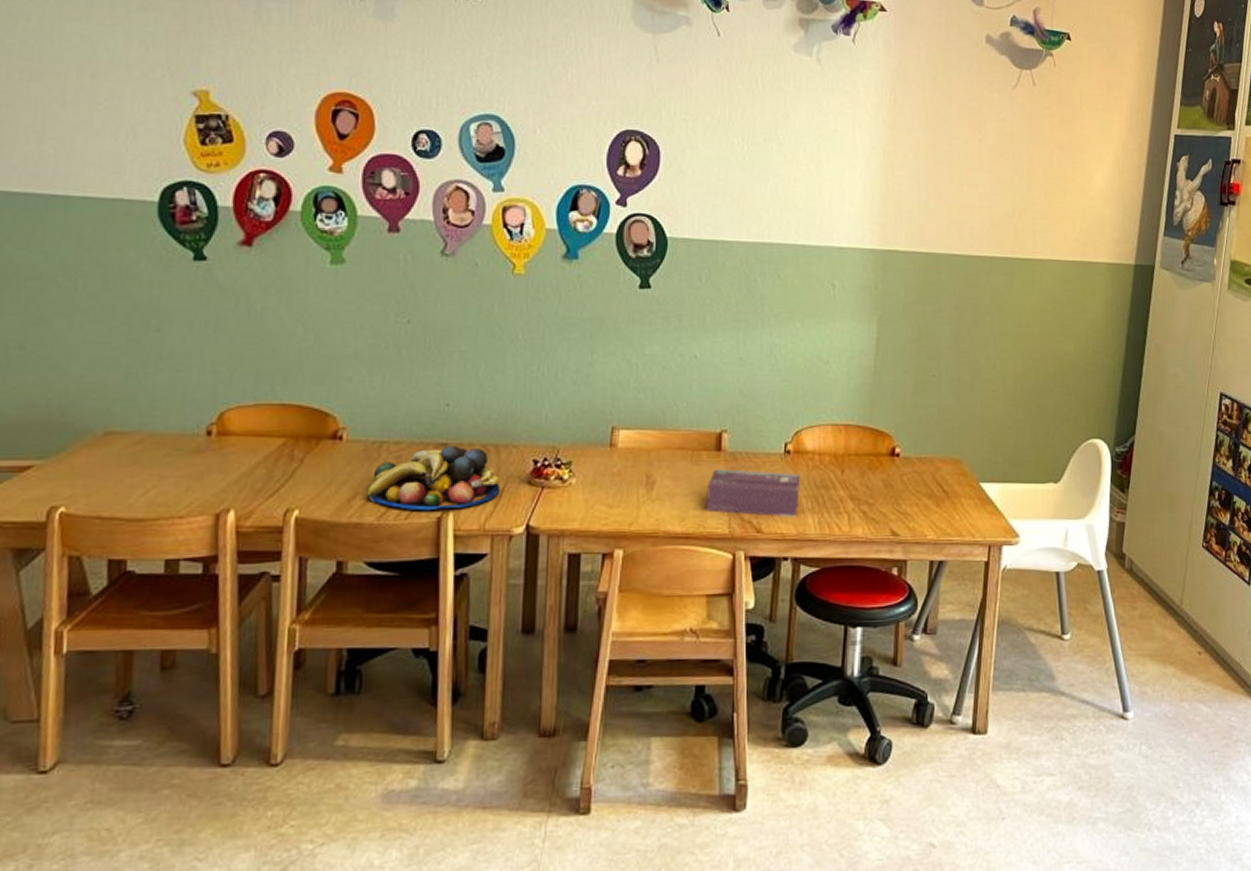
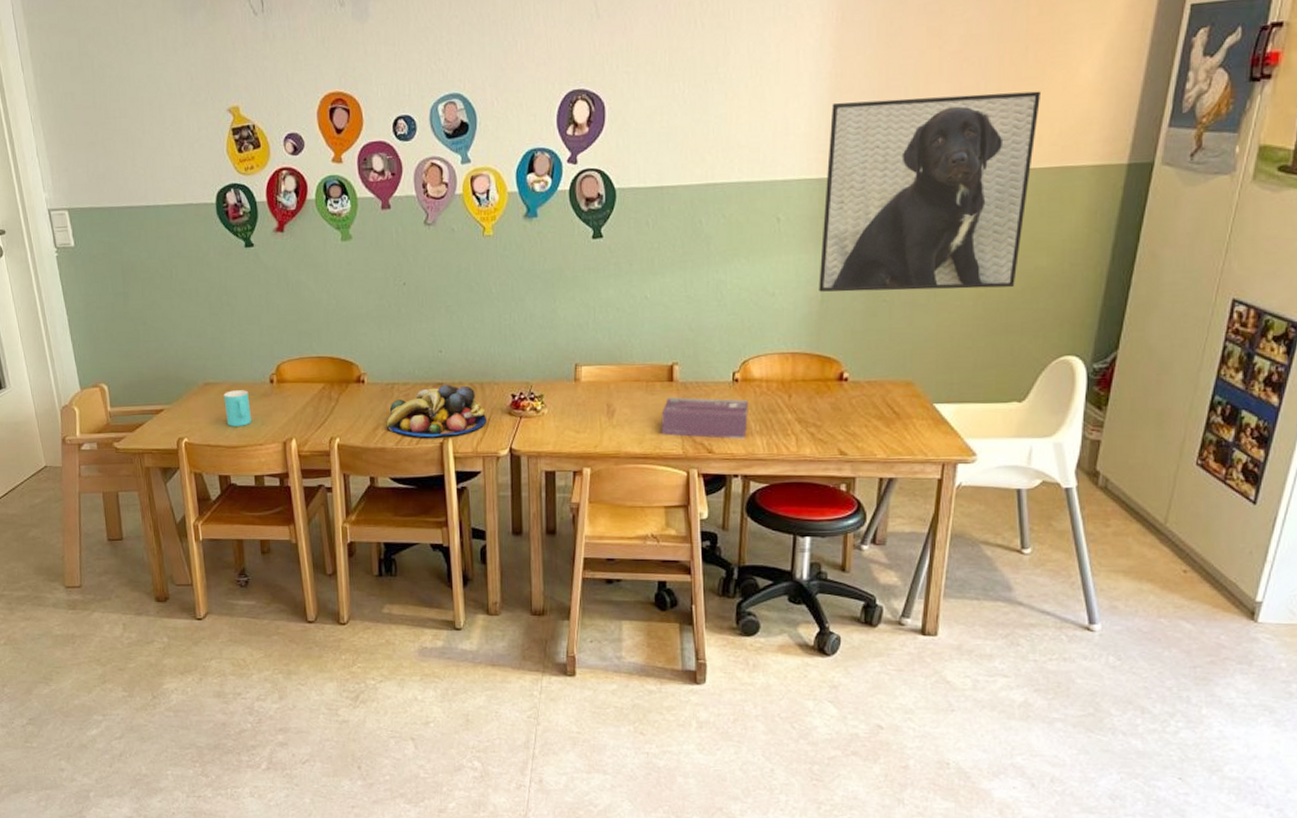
cup: none [132,443,172,492] -> present [223,390,251,427]
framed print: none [872,178,1064,369] -> present [819,91,1040,292]

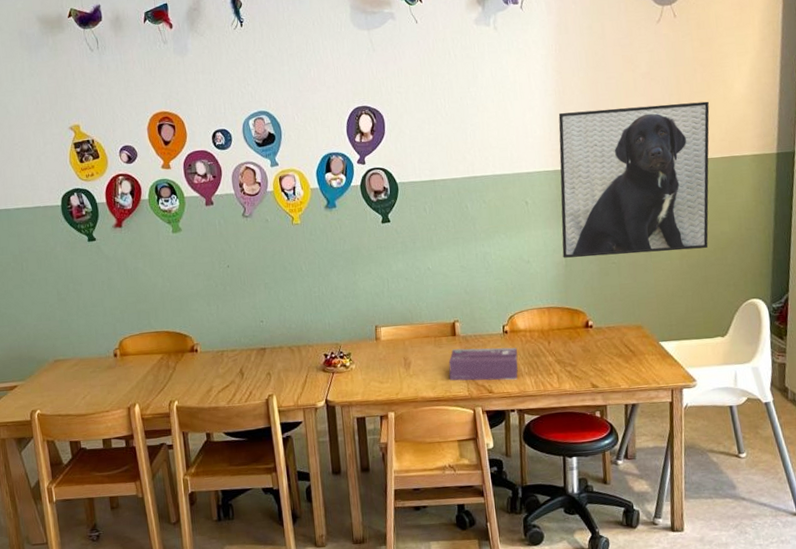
cup: present [223,390,251,427] -> none [72,364,98,397]
fruit bowl: present [386,385,487,438] -> none [218,349,305,396]

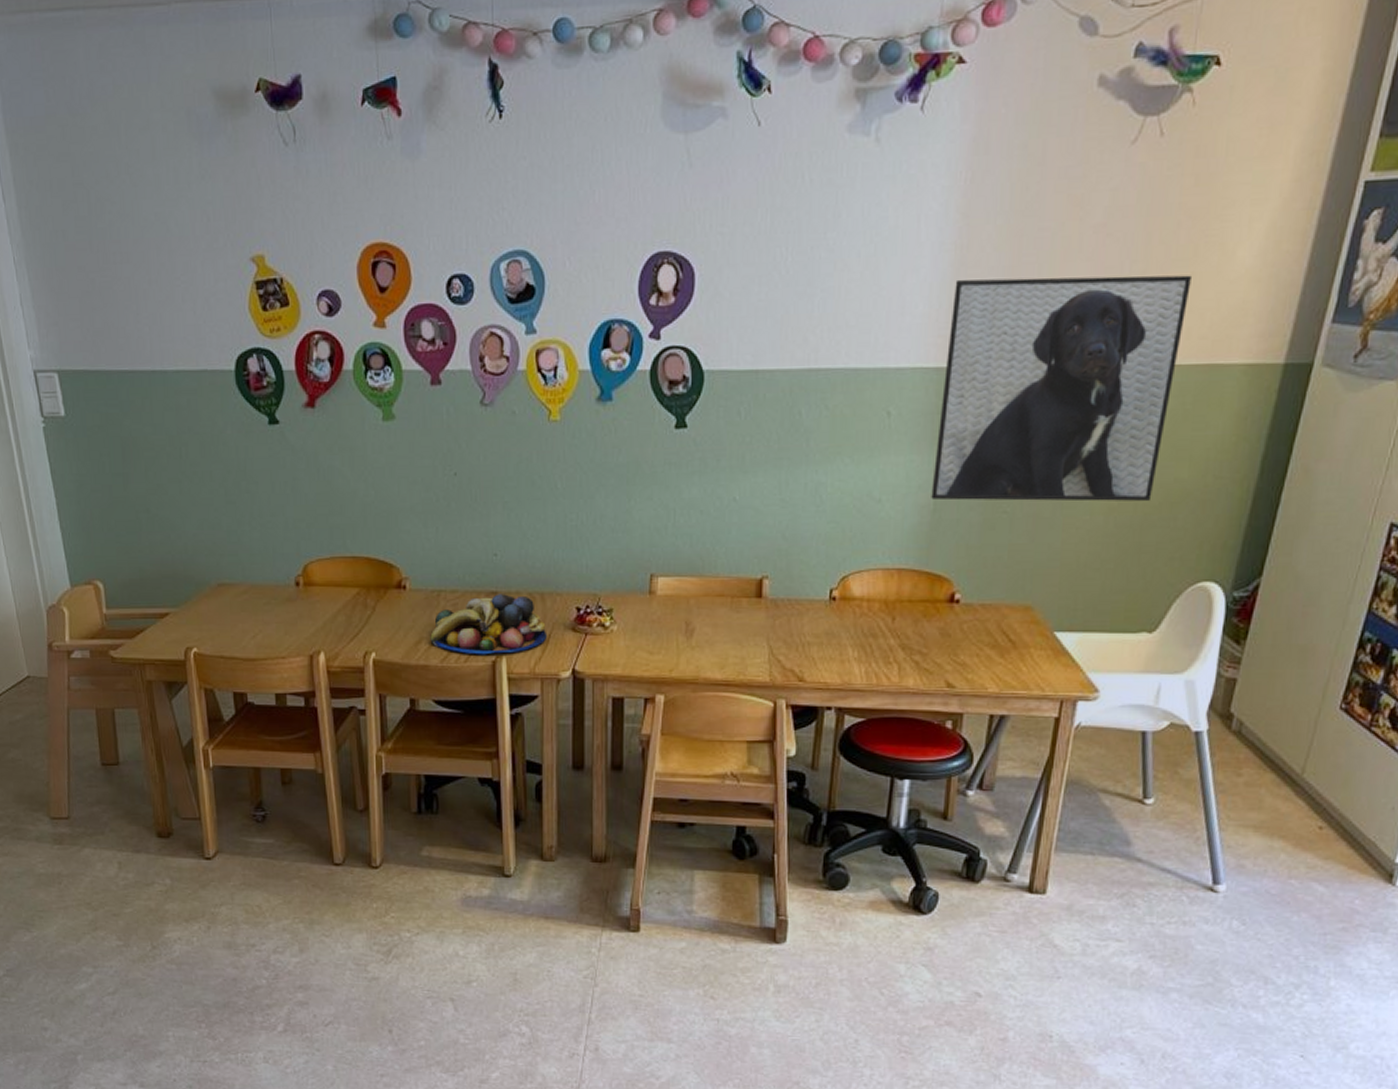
fruit bowl: none [218,349,305,396] -> present [430,594,548,655]
tissue box: present [448,347,518,381] -> none [746,616,846,667]

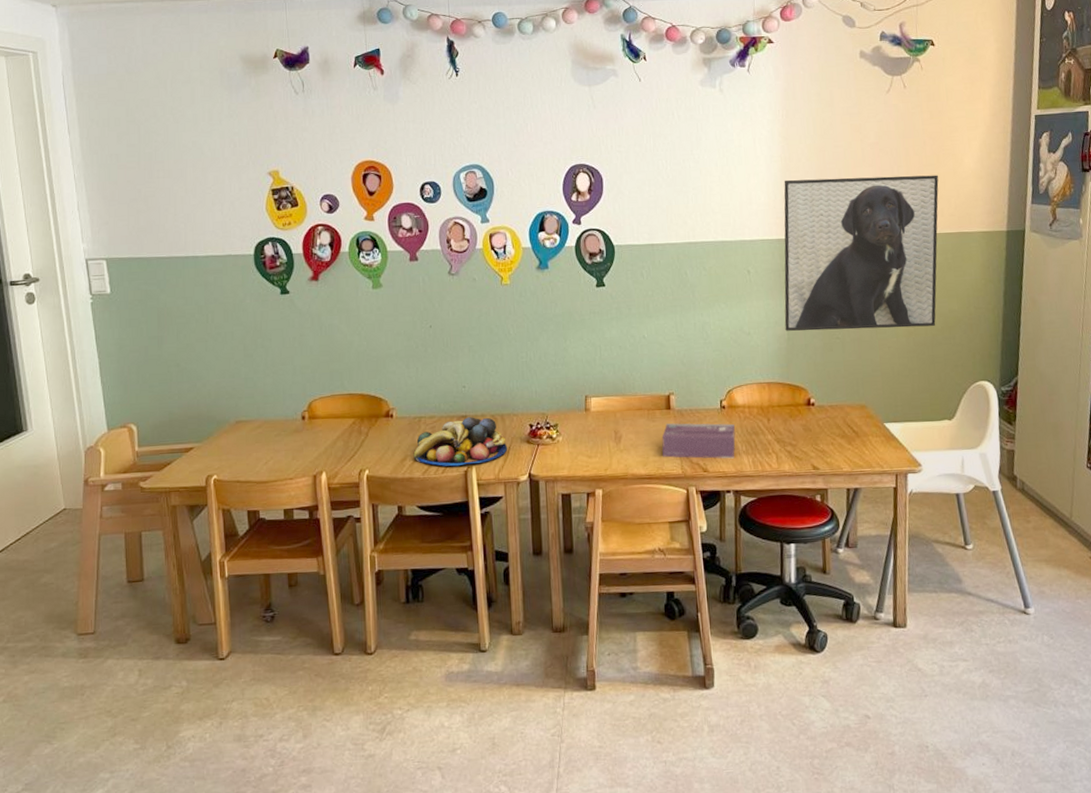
tissue box: none [746,616,846,667] -> present [662,423,736,459]

